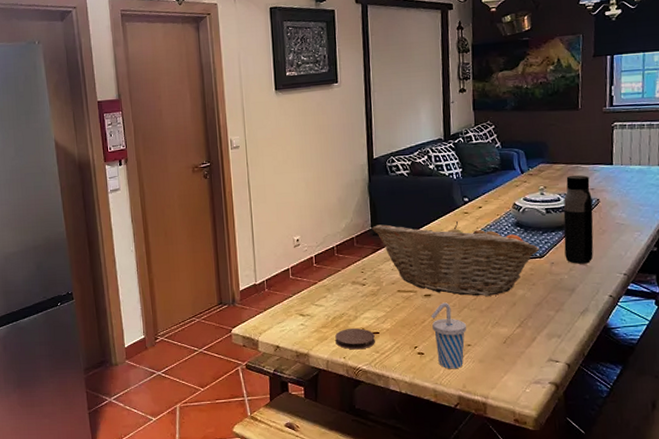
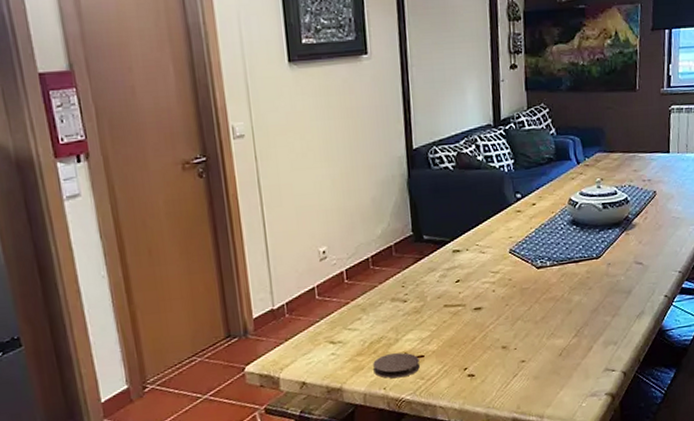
fruit basket: present [372,221,540,296] -> none [413,221,597,306]
cup: present [431,302,467,369] -> none [481,315,521,390]
water bottle: present [563,175,594,264] -> none [620,165,650,264]

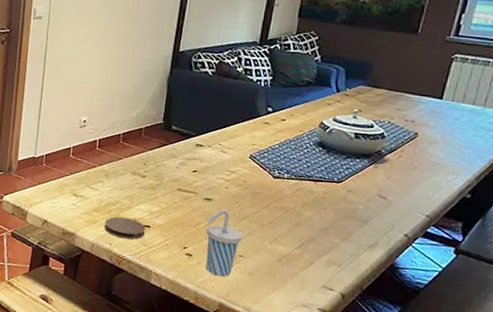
cup: none [481,315,521,390] -> present [206,209,243,277]

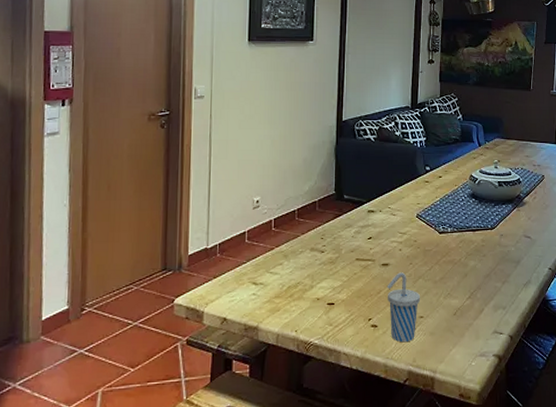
coaster: present [104,216,145,240] -> none [288,299,329,322]

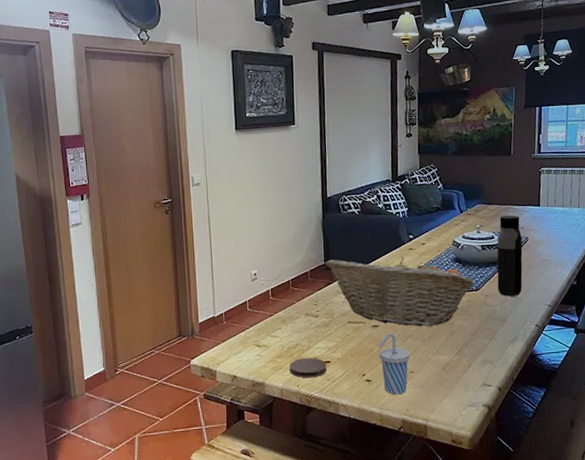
coaster: none [288,299,329,322] -> present [289,358,327,378]
fruit basket: none [336,189,492,267] -> present [325,257,476,327]
water bottle: none [513,151,539,237] -> present [497,215,523,296]

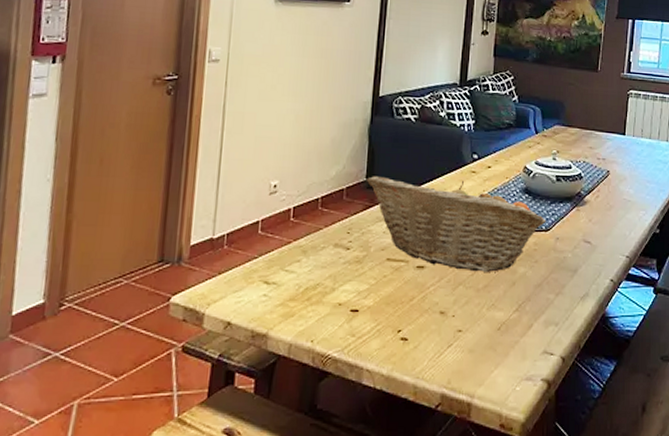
coaster: present [289,358,327,378] -> none [304,304,353,331]
cup: present [378,332,411,395] -> none [421,277,460,360]
water bottle: present [497,215,523,296] -> none [571,141,603,242]

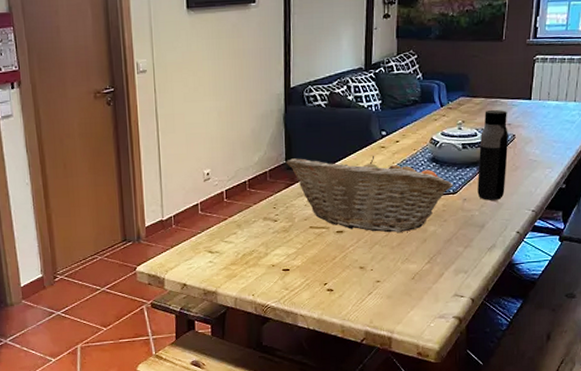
water bottle: none [571,141,603,242] -> present [477,109,508,200]

